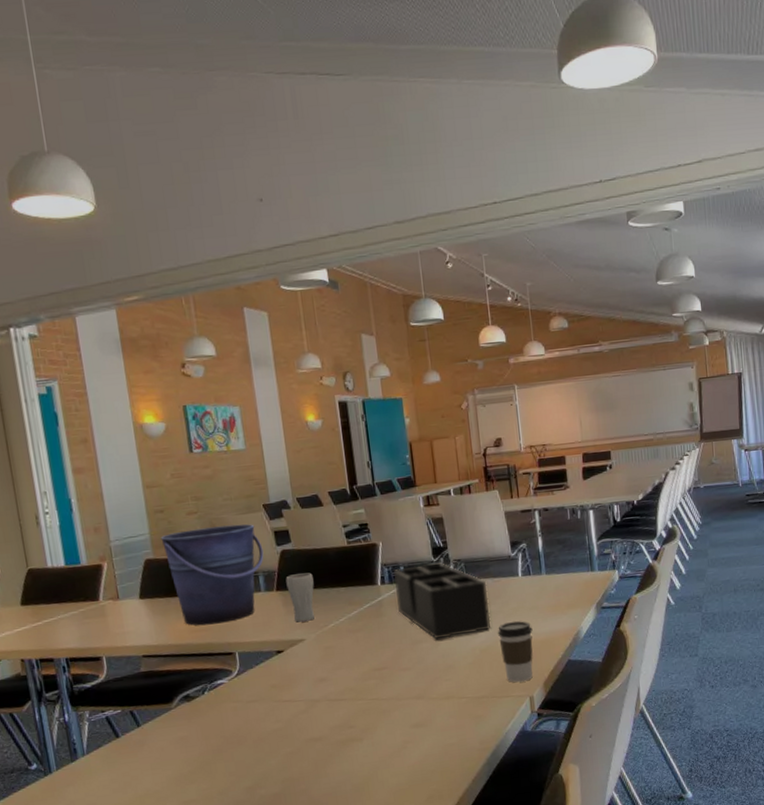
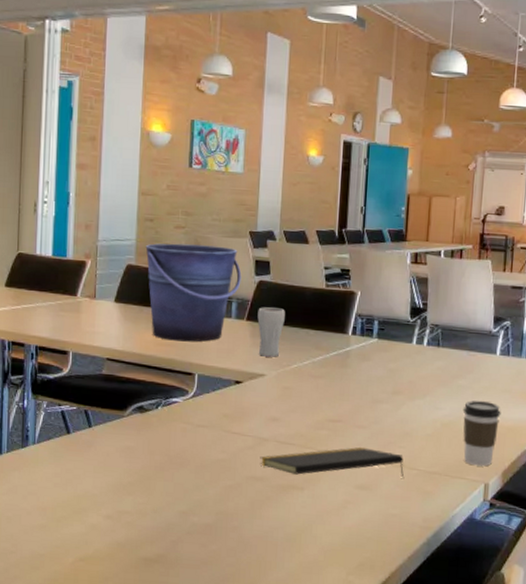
notepad: none [314,687,456,728] -> present [259,447,405,478]
desk organizer: present [394,563,492,640] -> none [365,321,461,405]

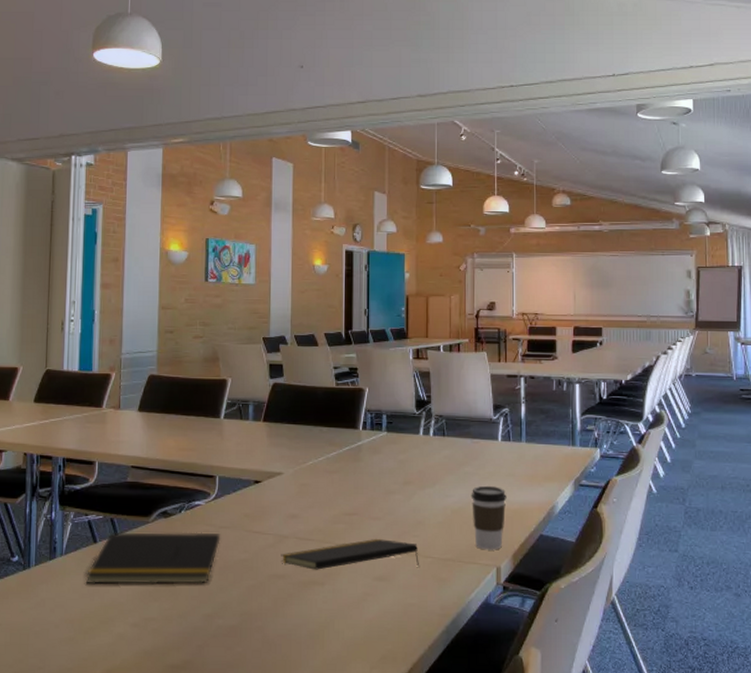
notepad: none [58,424,198,482] -> present [85,532,221,585]
bucket: present [145,243,242,342] -> none [166,352,257,446]
drinking glass: present [257,307,285,357] -> none [273,408,299,455]

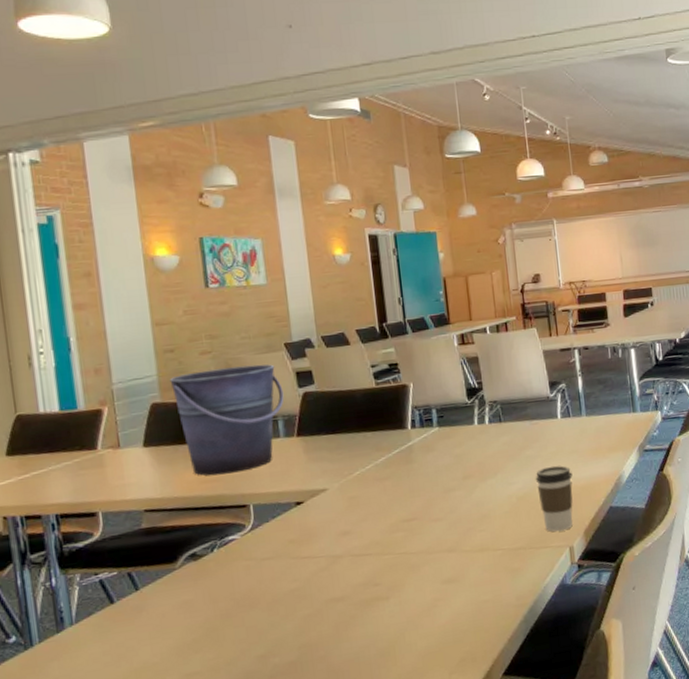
notepad: present [85,532,221,585] -> none [105,566,265,651]
bucket: none [166,352,257,446] -> present [169,364,284,476]
notepad: present [281,539,420,570] -> none [336,538,490,586]

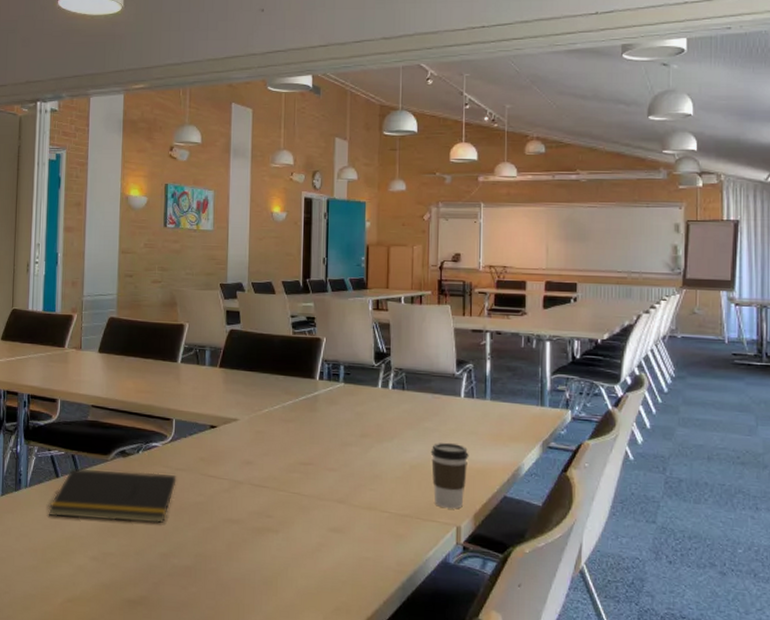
notepad: none [105,566,265,651] -> present [48,468,177,524]
bucket: present [169,364,284,476] -> none [126,297,214,389]

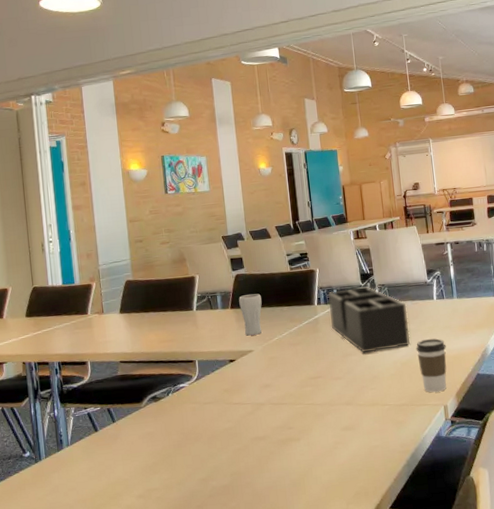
notepad: present [48,468,177,524] -> none [91,409,206,468]
drinking glass: none [229,354,255,402] -> present [239,293,263,336]
desk organizer: none [333,366,426,447] -> present [328,287,411,353]

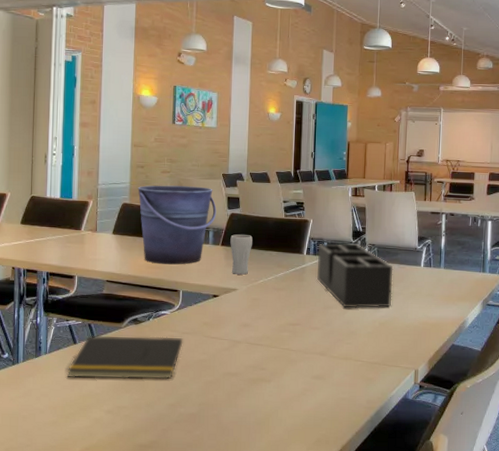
notepad: none [91,409,206,468] -> present [66,335,183,380]
bucket: none [139,252,222,337] -> present [138,185,217,265]
coffee cup: present [415,338,447,393] -> none [396,304,426,356]

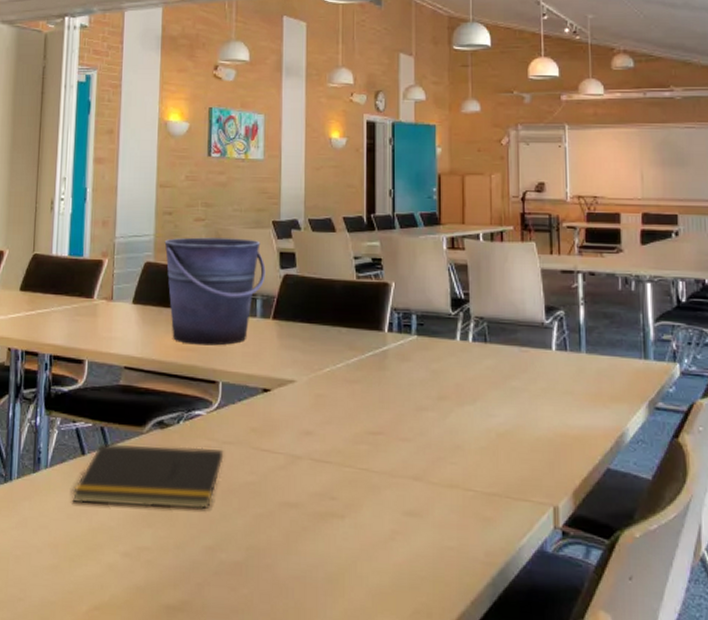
drinking glass: present [230,234,253,275] -> none [284,303,314,360]
desk organizer: present [317,243,393,308] -> none [405,316,513,411]

